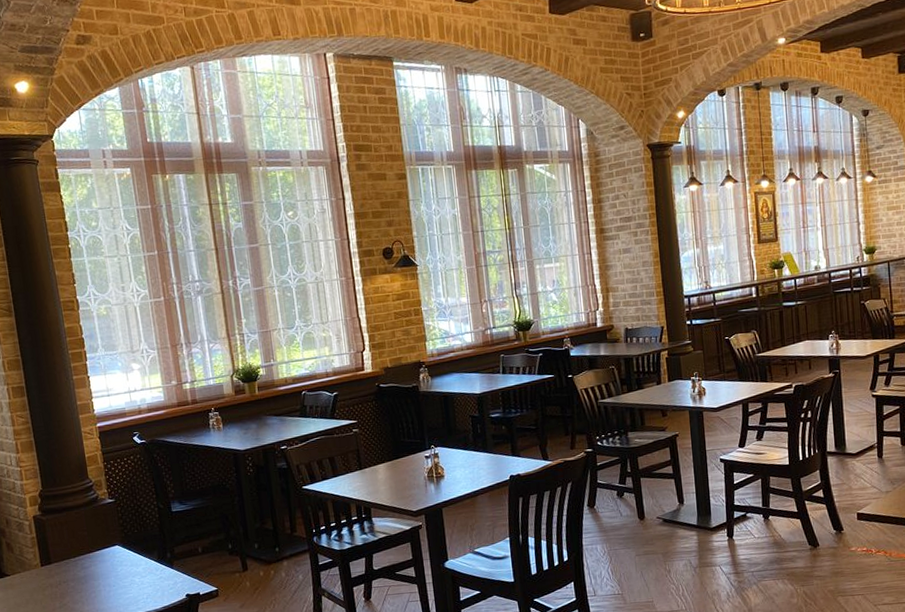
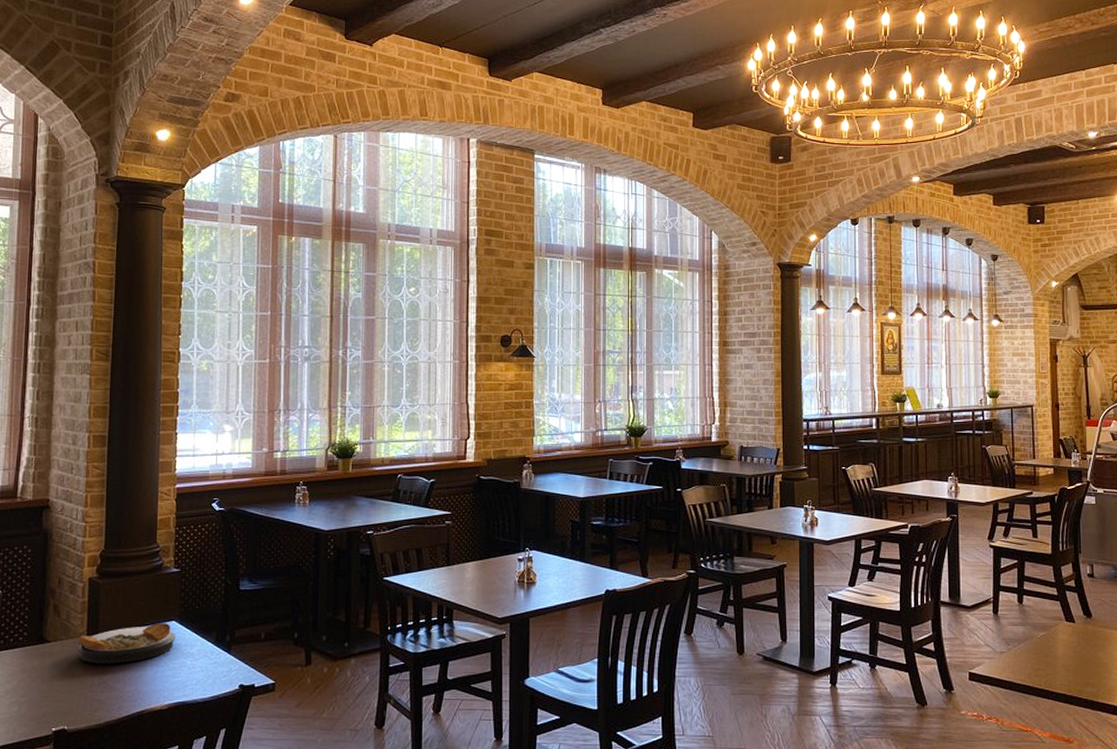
plate: none [34,548,122,590] -> present [77,623,176,664]

